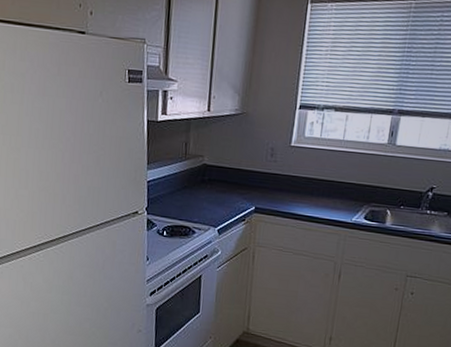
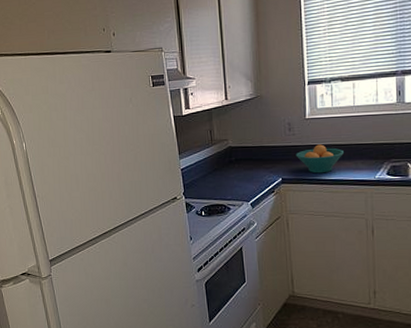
fruit bowl: none [273,176,325,208] -> present [295,144,345,174]

